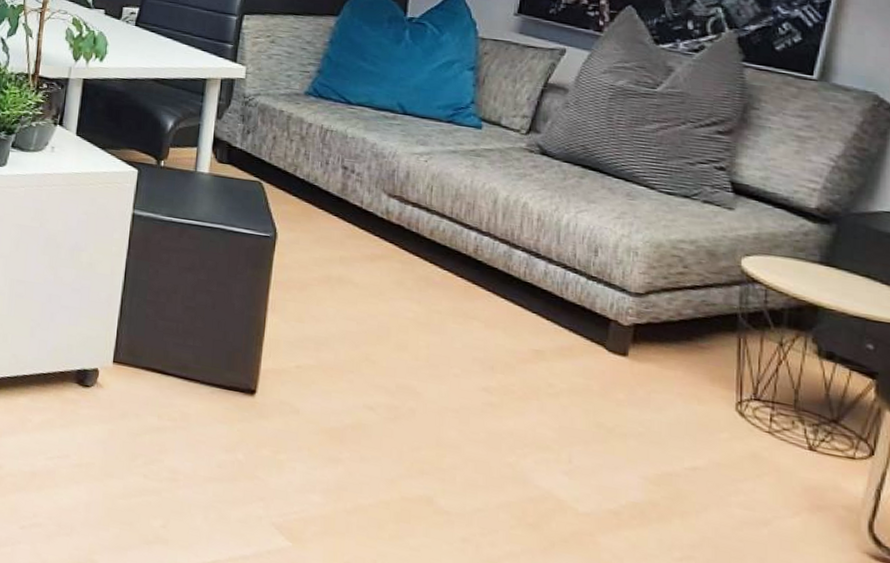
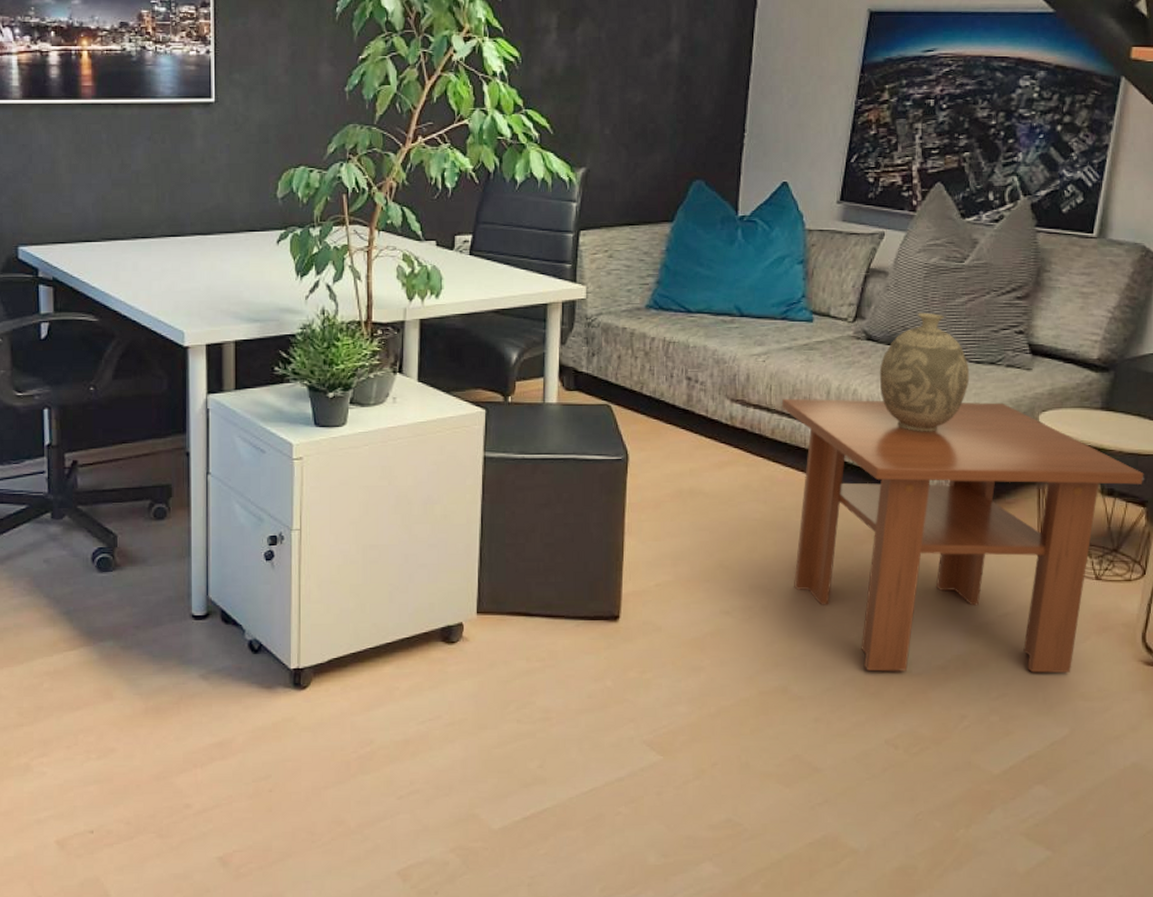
coffee table: none [442,200,874,548] -> present [781,398,1144,673]
decorative vase: none [553,134,659,259] -> present [879,312,970,432]

